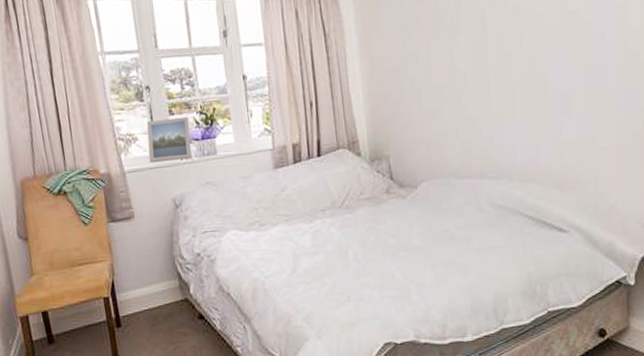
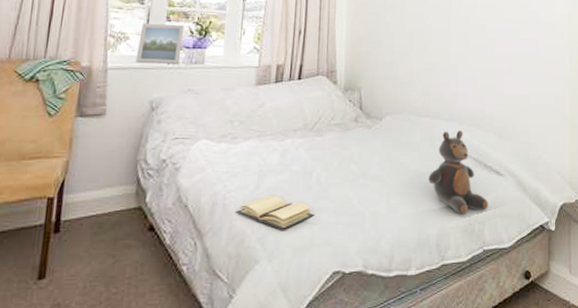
book: none [276,276,357,309] -> present [235,195,314,230]
teddy bear: none [477,187,551,278] -> present [428,130,488,215]

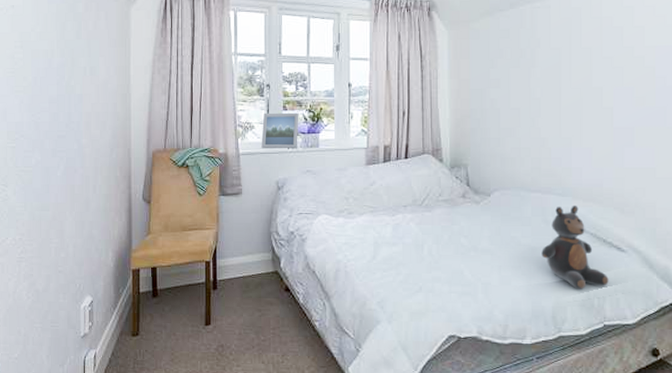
book: present [235,195,314,230] -> none [356,264,428,296]

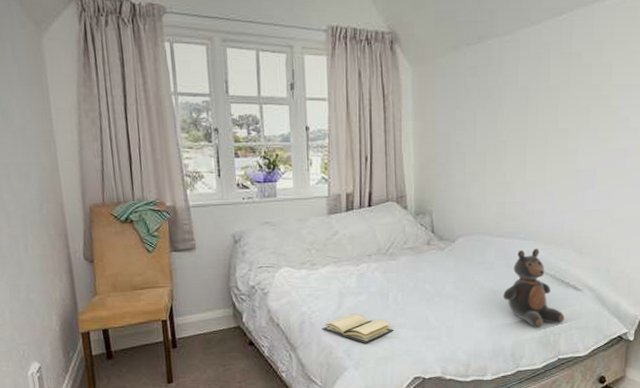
picture frame: present [261,112,299,149] -> none [212,159,254,200]
book: none [356,264,428,296] -> present [321,314,394,343]

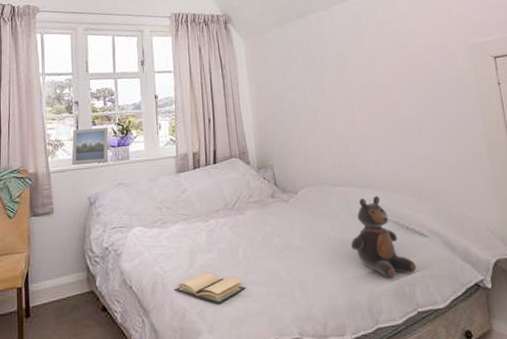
picture frame: none [212,159,254,200] -> present [71,127,109,166]

